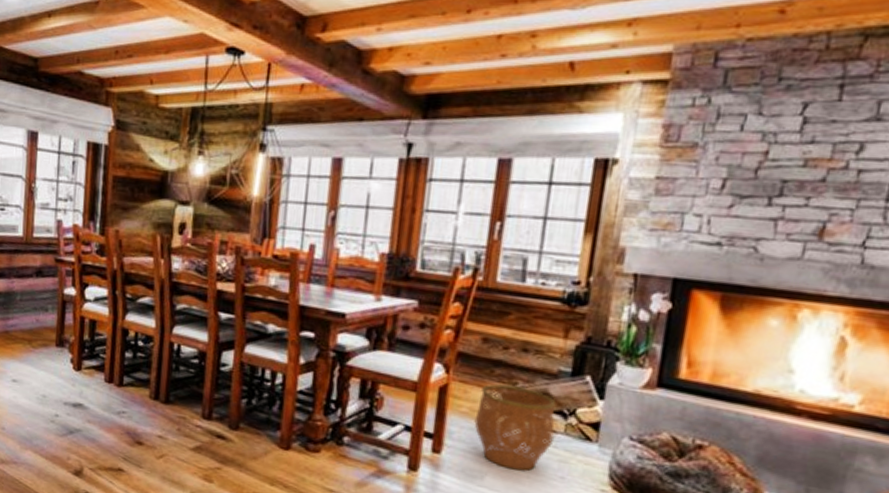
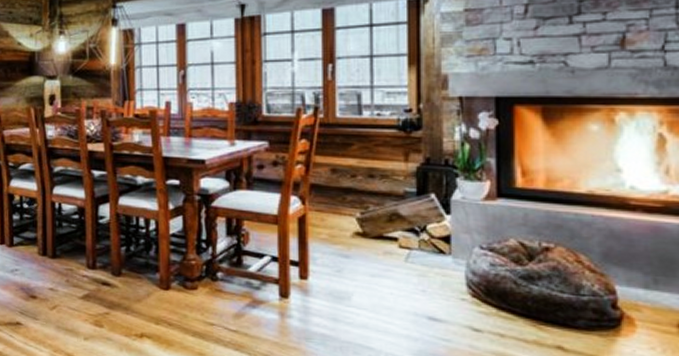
basket: present [474,384,556,471] -> none [334,210,409,288]

